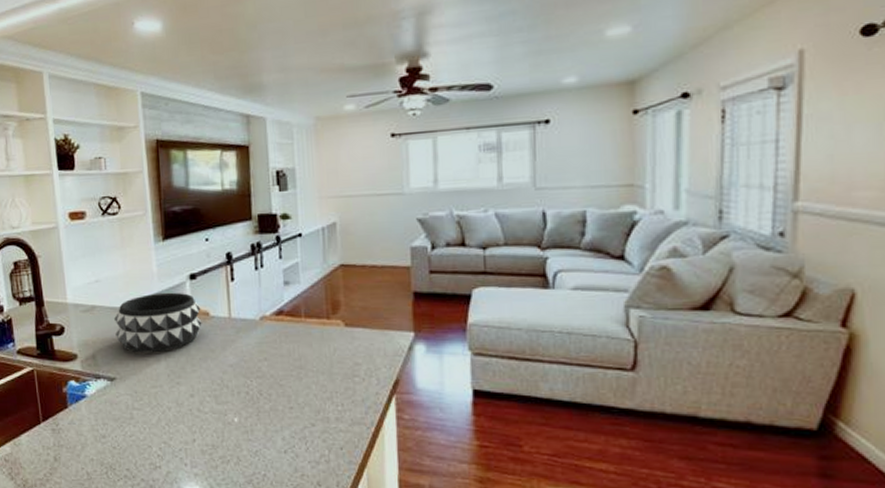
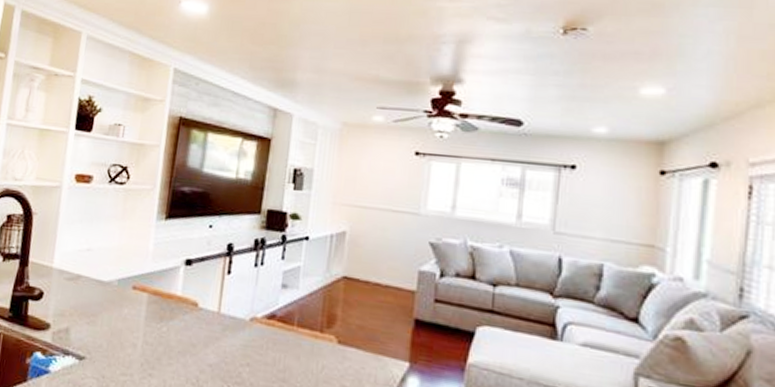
decorative bowl: present [113,292,202,353] -> none [95,273,191,338]

